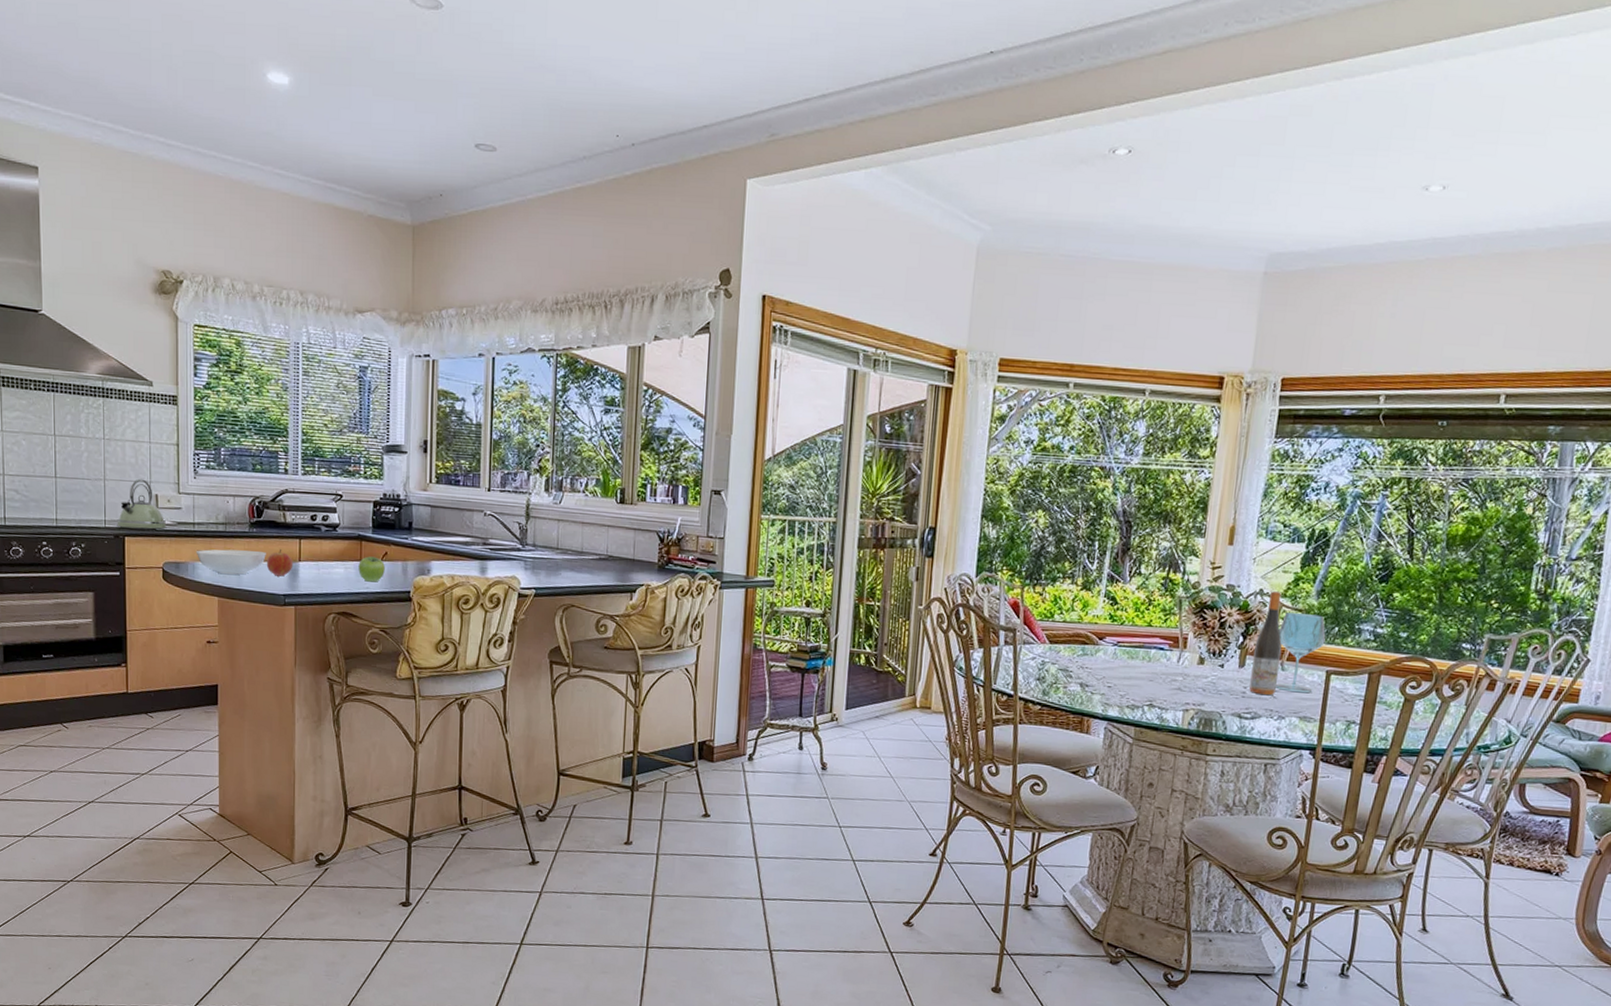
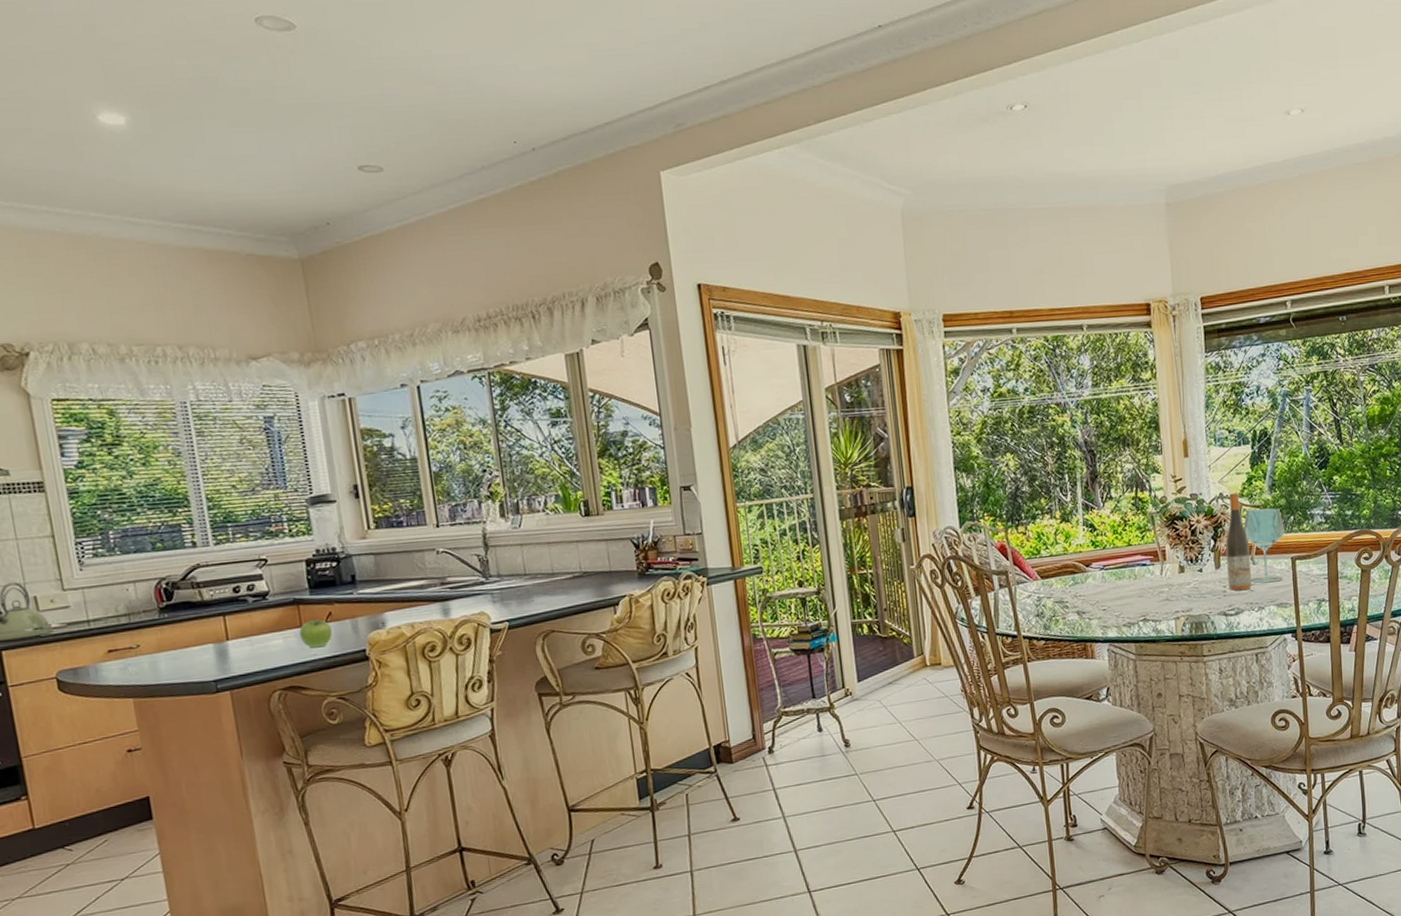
bowl: present [196,549,266,575] -> none [96,637,186,672]
fruit: present [266,548,293,577] -> none [186,630,221,662]

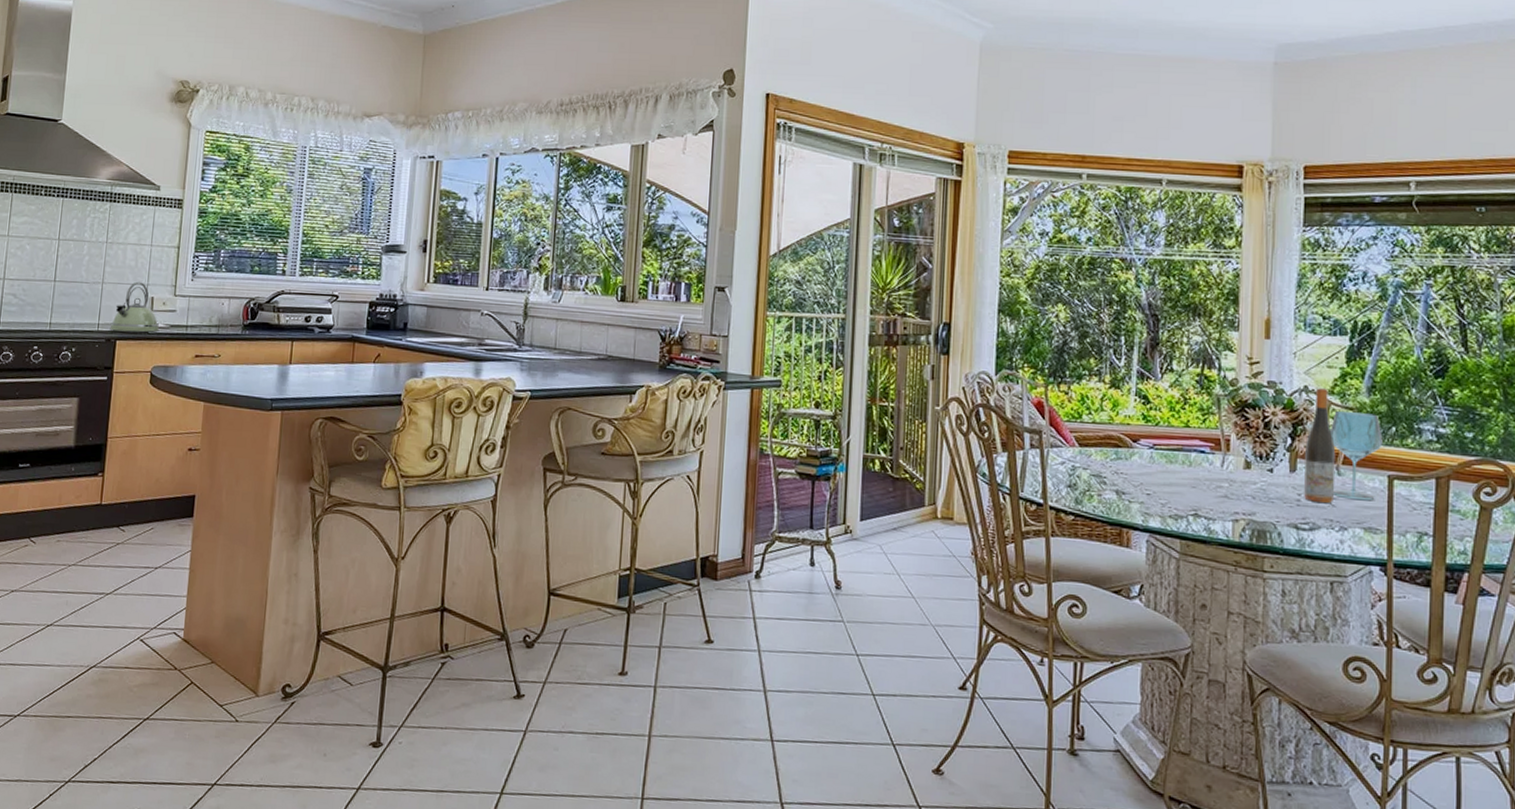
fruit: present [299,619,332,649] -> none [349,358,377,385]

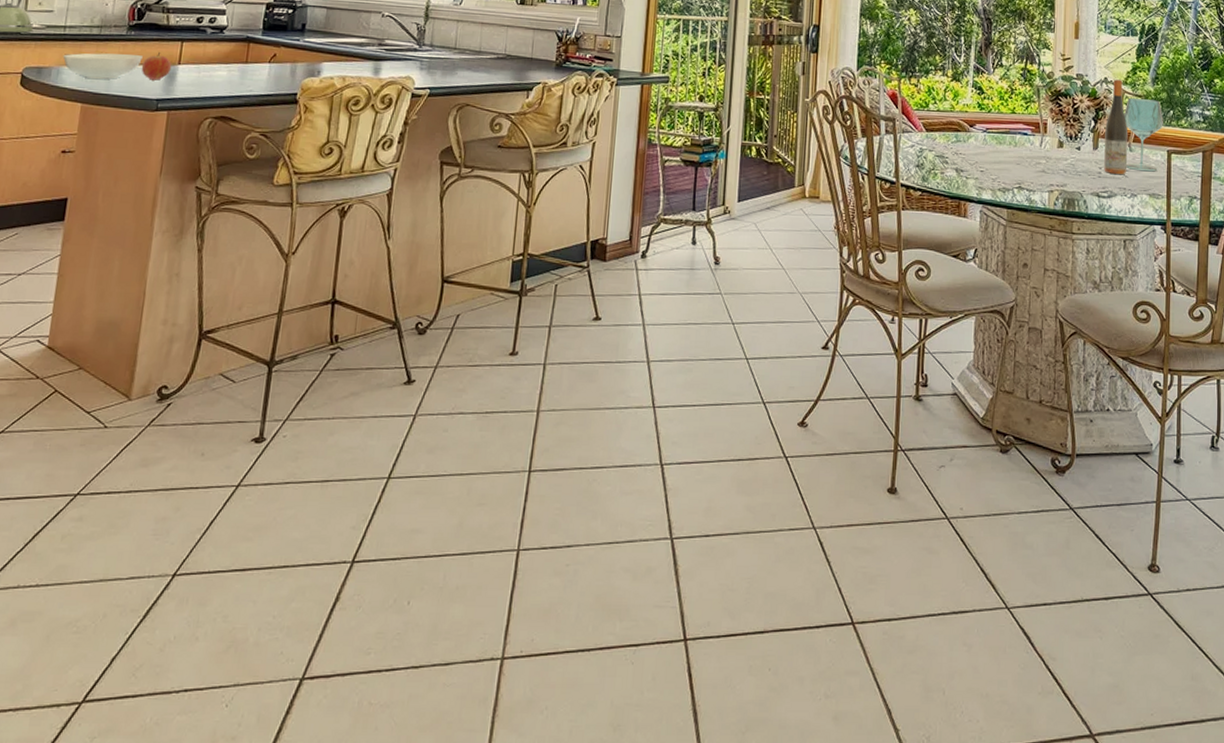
bowl: none [186,352,257,379] -> present [62,53,143,80]
fruit: none [256,351,284,380] -> present [141,51,172,81]

